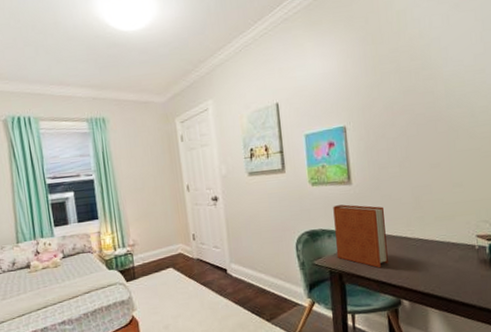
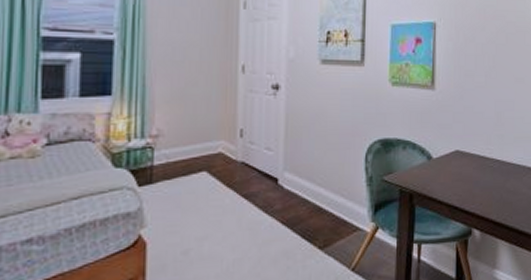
book: present [333,204,388,269] -> none [409,112,465,191]

